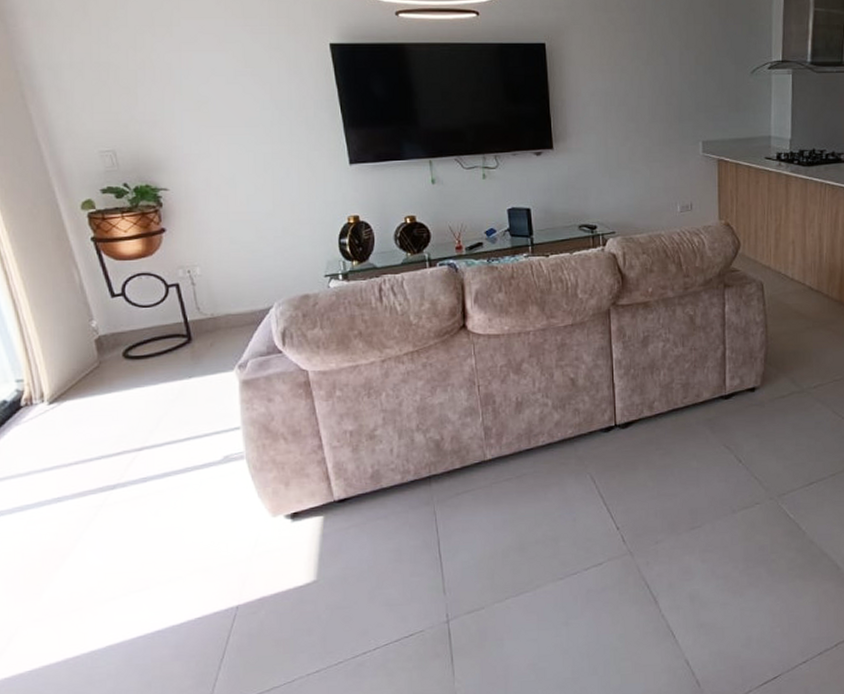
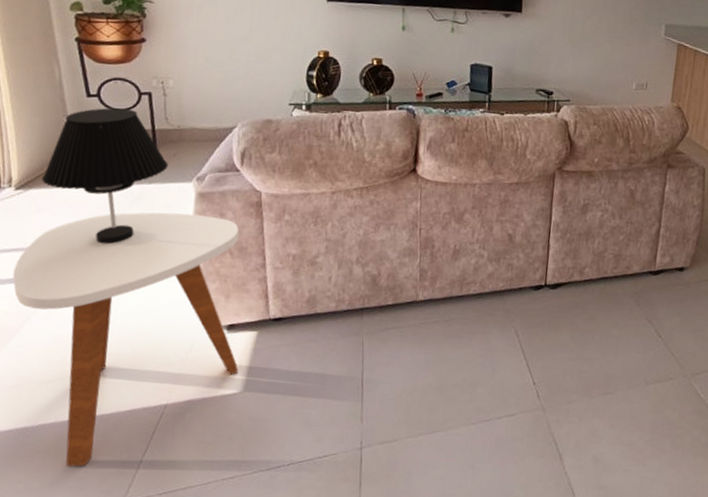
side table: none [58,403,309,686] -> present [13,212,240,467]
table lamp: none [74,303,208,448] -> present [41,108,169,245]

